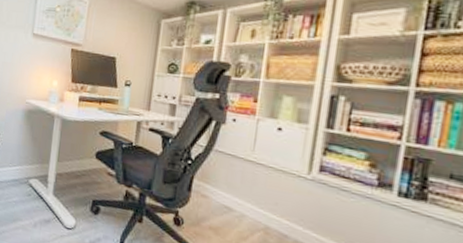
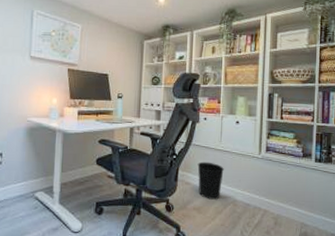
wastebasket: none [218,172,255,223] -> present [197,161,224,200]

